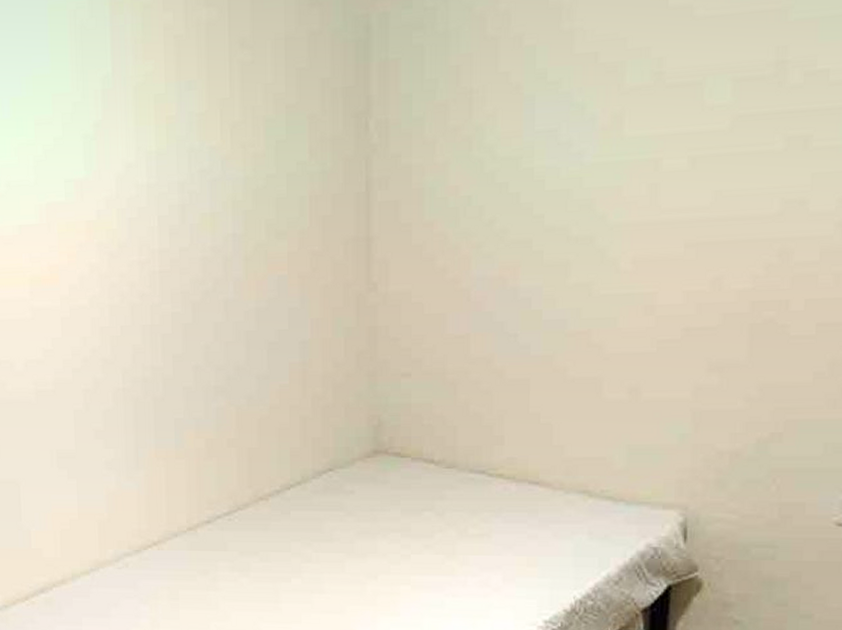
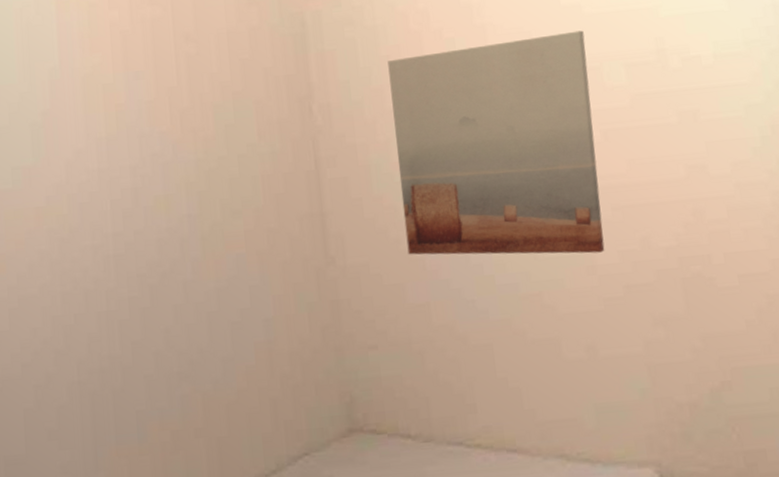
wall art: none [453,37,690,293] -> present [387,30,605,255]

